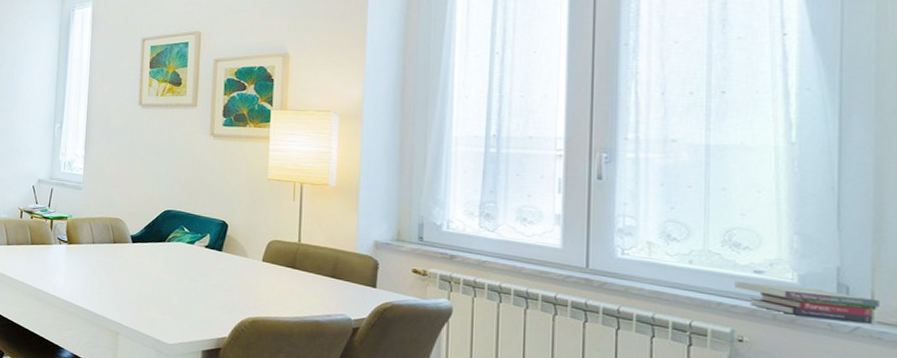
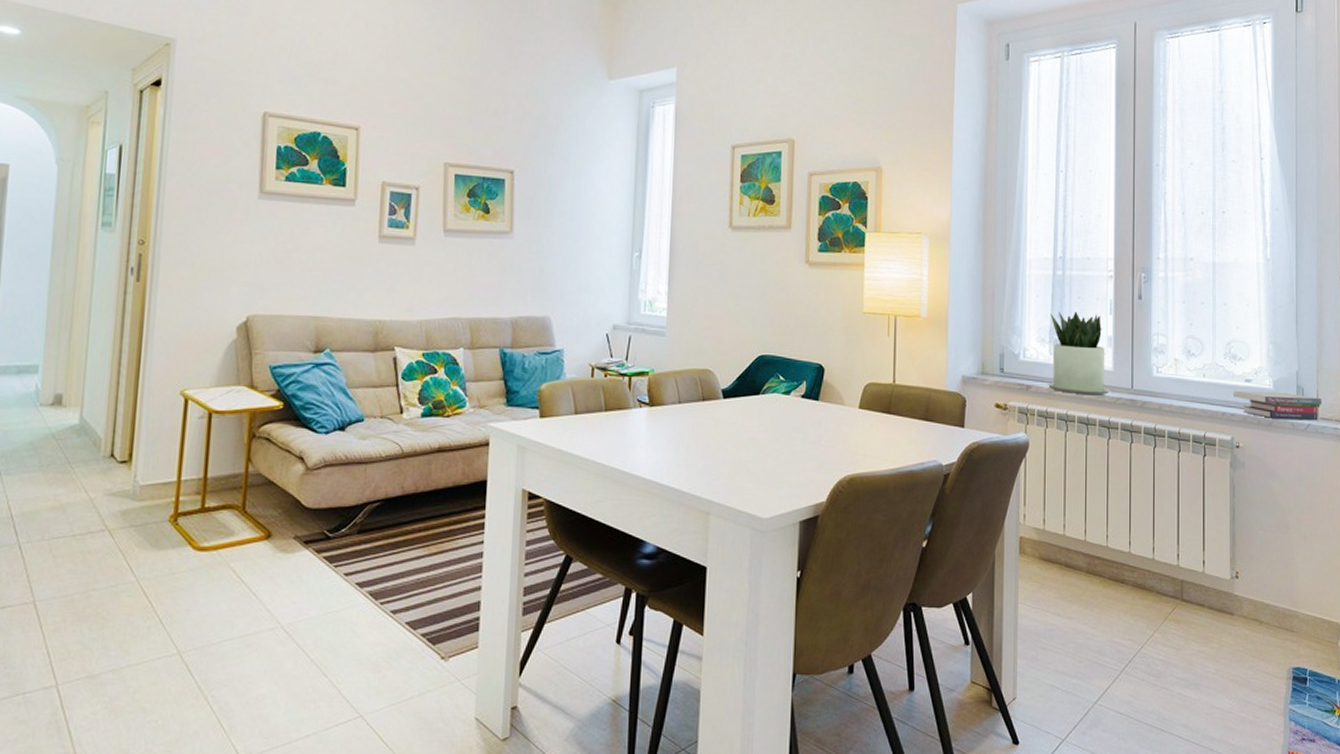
planter: none [475,188,557,272] -> present [1047,311,1110,396]

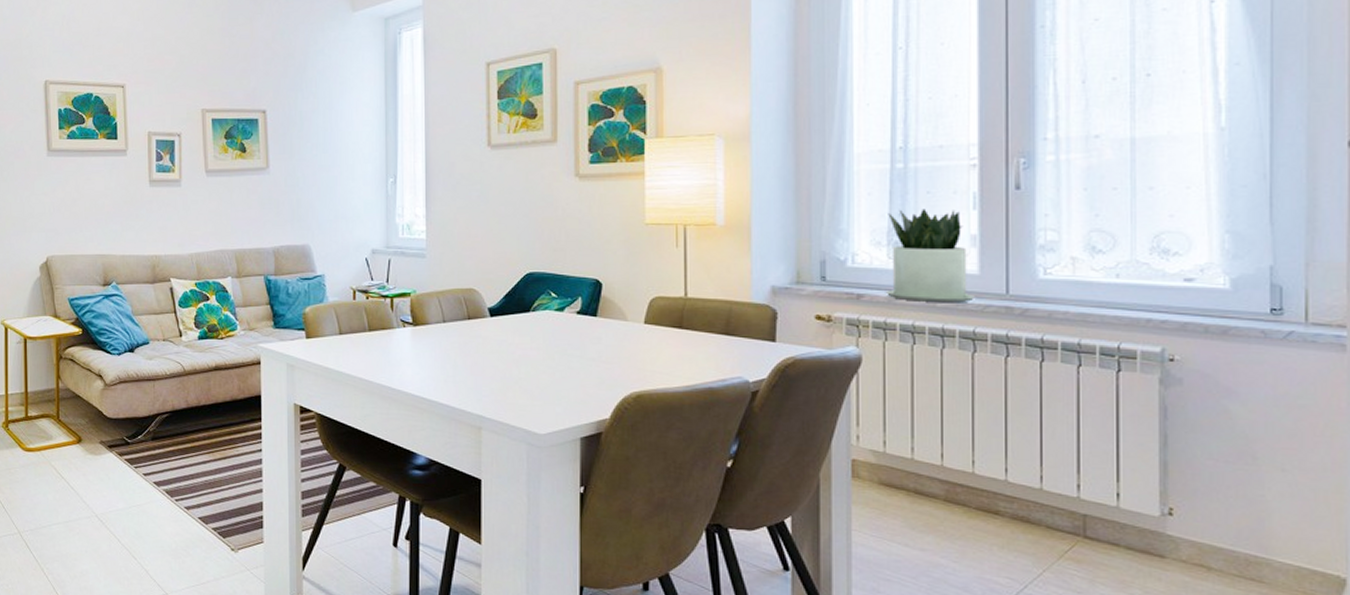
books: present [1233,390,1322,420] -> none [1164,292,1313,326]

